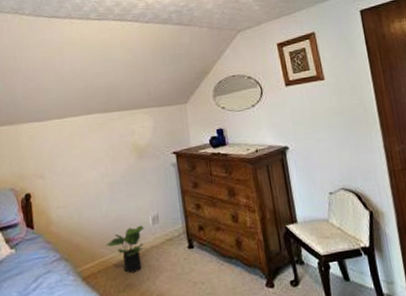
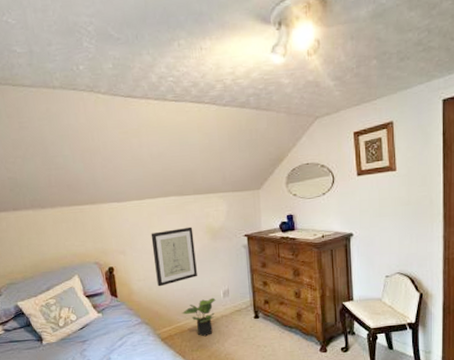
wall art: none [72,145,123,215] -> present [150,226,197,287]

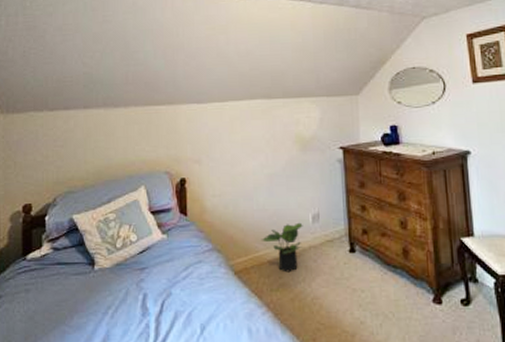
wall art: present [150,226,197,287] -> none [231,134,282,205]

